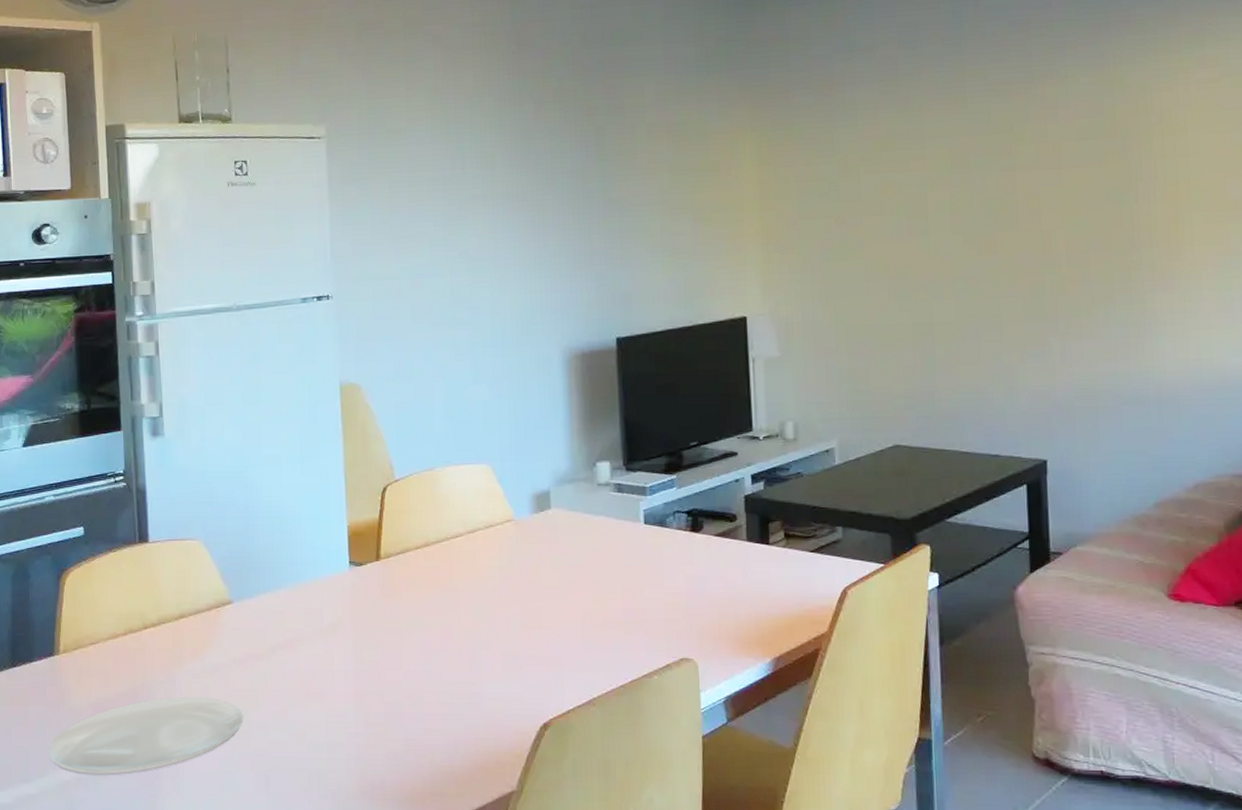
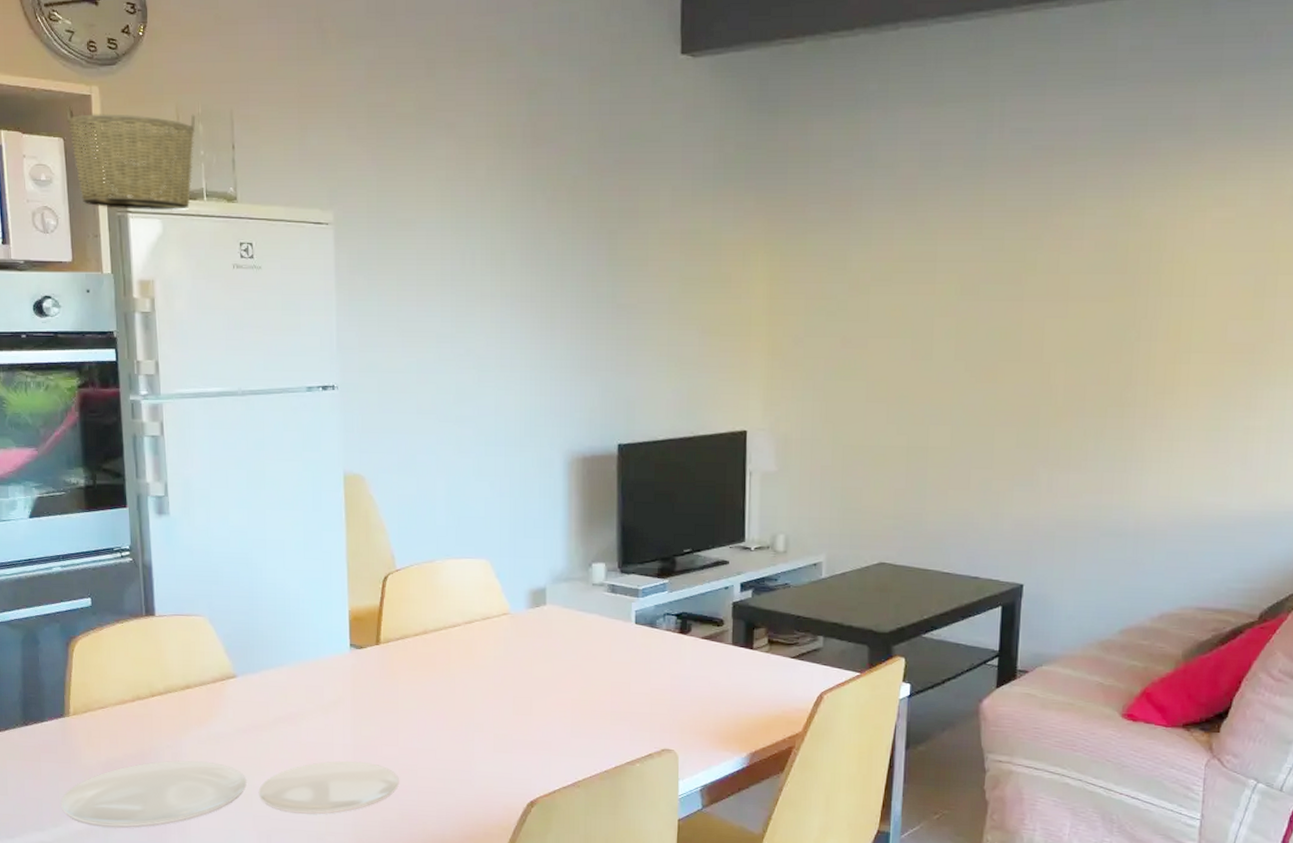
basket: none [68,42,192,136] -> present [66,105,196,211]
plate: none [255,688,404,751] -> present [258,761,399,815]

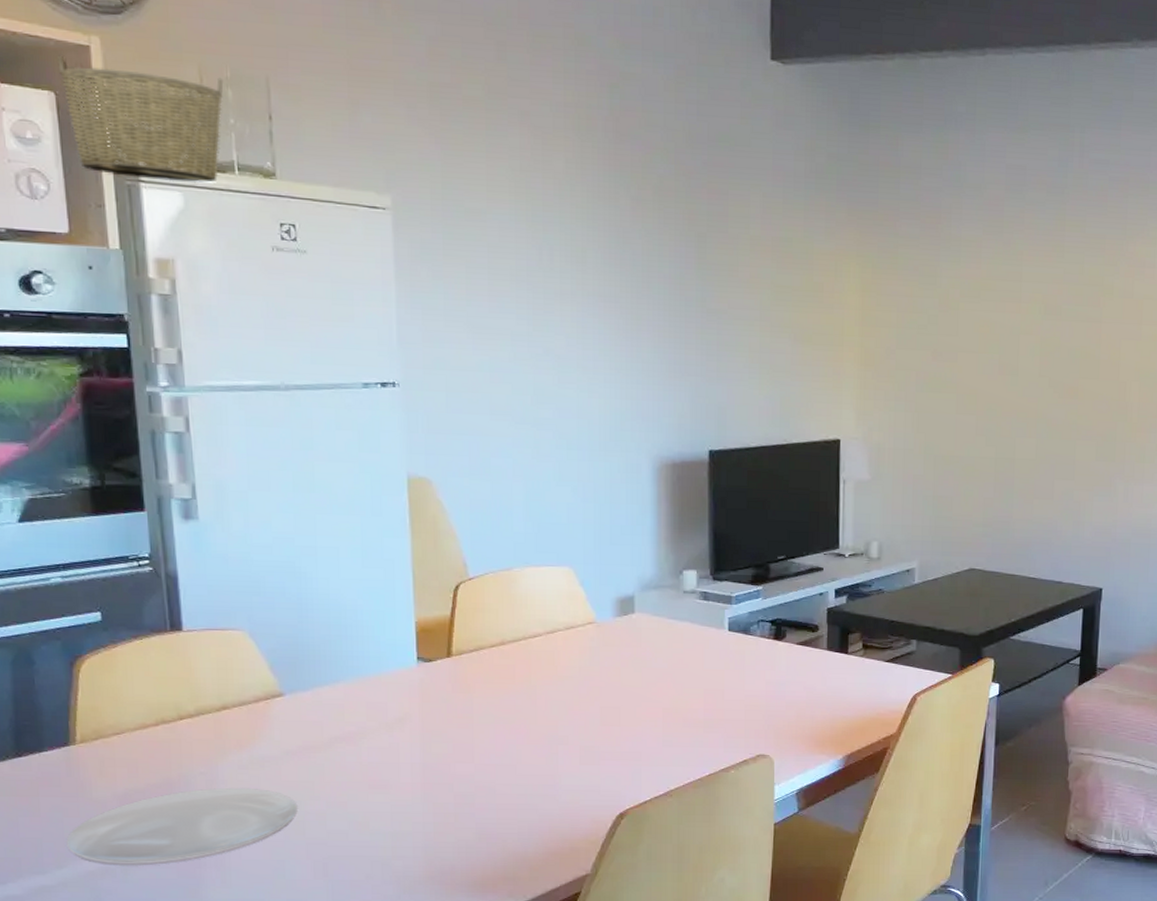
plate: present [258,761,399,815] -> none [312,780,475,840]

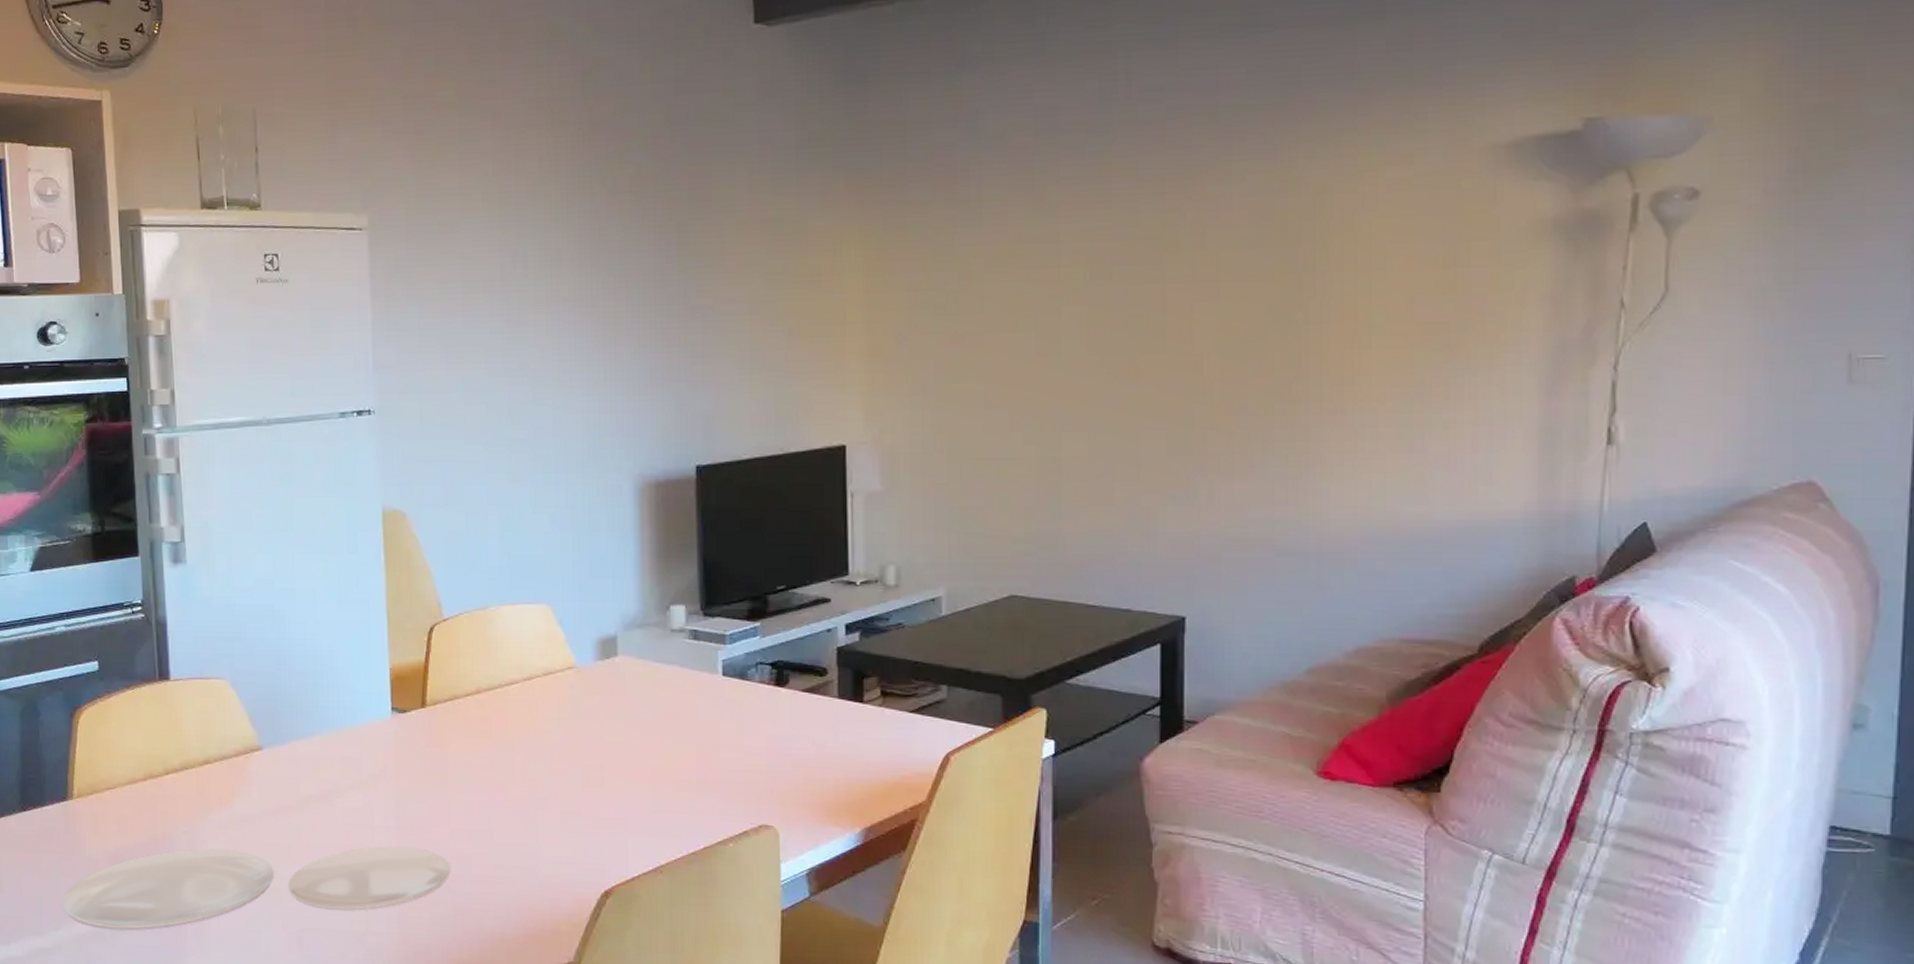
basket: present [57,55,224,183] -> none [75,112,215,223]
plate: none [312,780,475,840] -> present [287,846,450,911]

